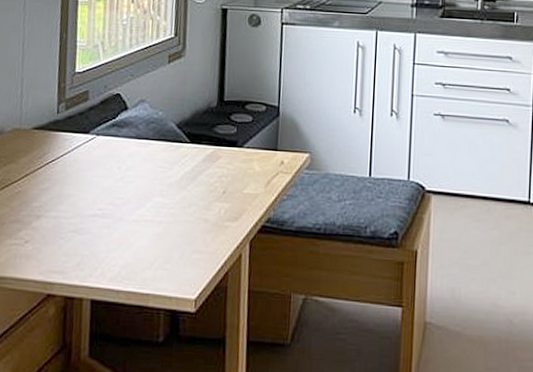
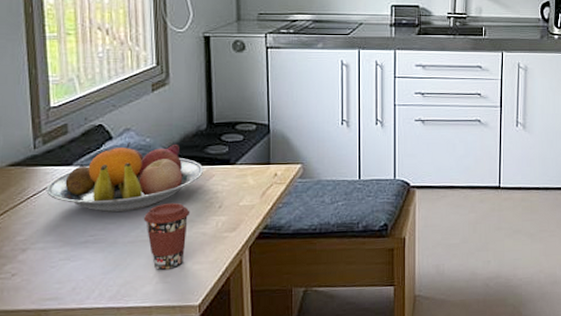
fruit bowl: none [63,114,212,188] -> present [46,142,204,213]
coffee cup: none [149,182,195,255] -> present [143,202,190,270]

